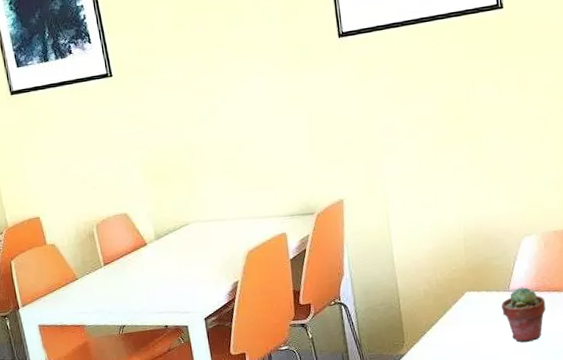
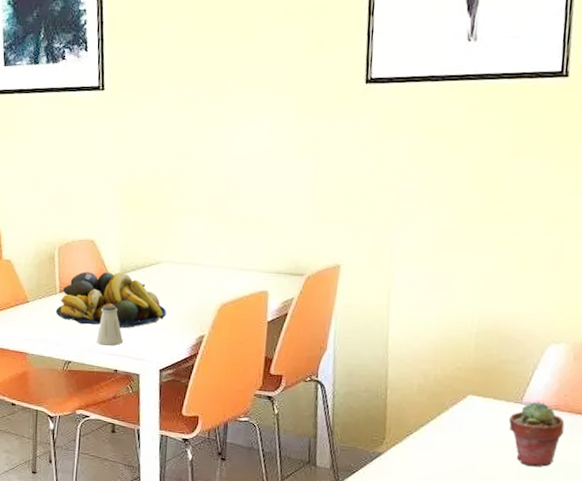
fruit bowl: none [103,237,202,291] -> present [55,272,167,329]
saltshaker: none [143,268,168,306] -> present [97,304,123,346]

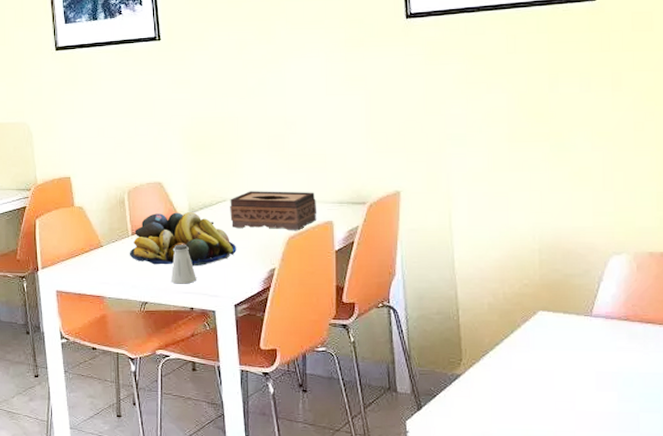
tissue box: none [162,255,253,298] -> present [230,191,317,230]
potted succulent: present [509,401,565,467] -> none [582,313,637,379]

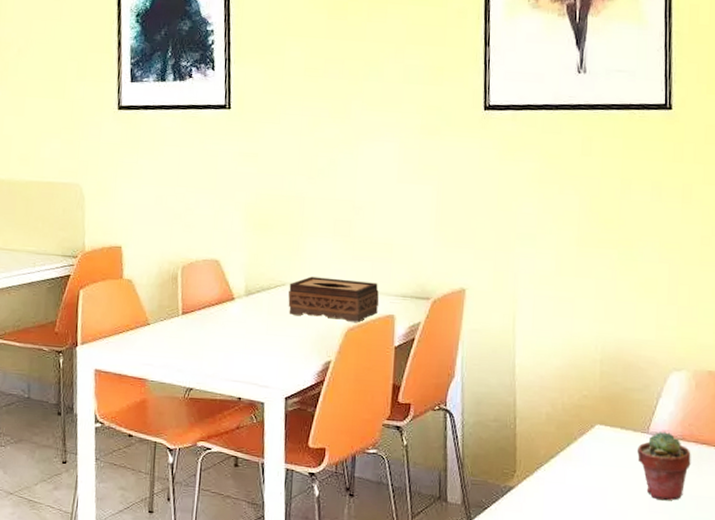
fruit bowl: present [129,211,237,267] -> none [177,293,292,354]
saltshaker: present [171,244,196,284] -> none [220,328,247,372]
potted succulent: none [582,313,637,379] -> present [637,431,691,501]

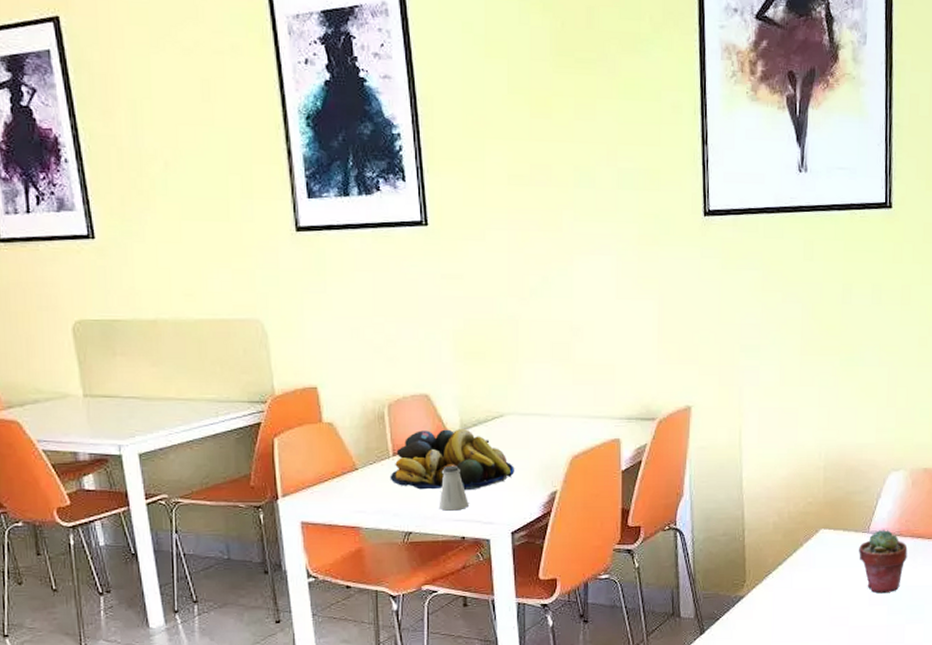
fruit bowl: none [177,293,292,354] -> present [390,428,514,491]
saltshaker: none [220,328,247,372] -> present [440,465,469,511]
tissue box: present [288,276,379,322] -> none [508,405,604,449]

